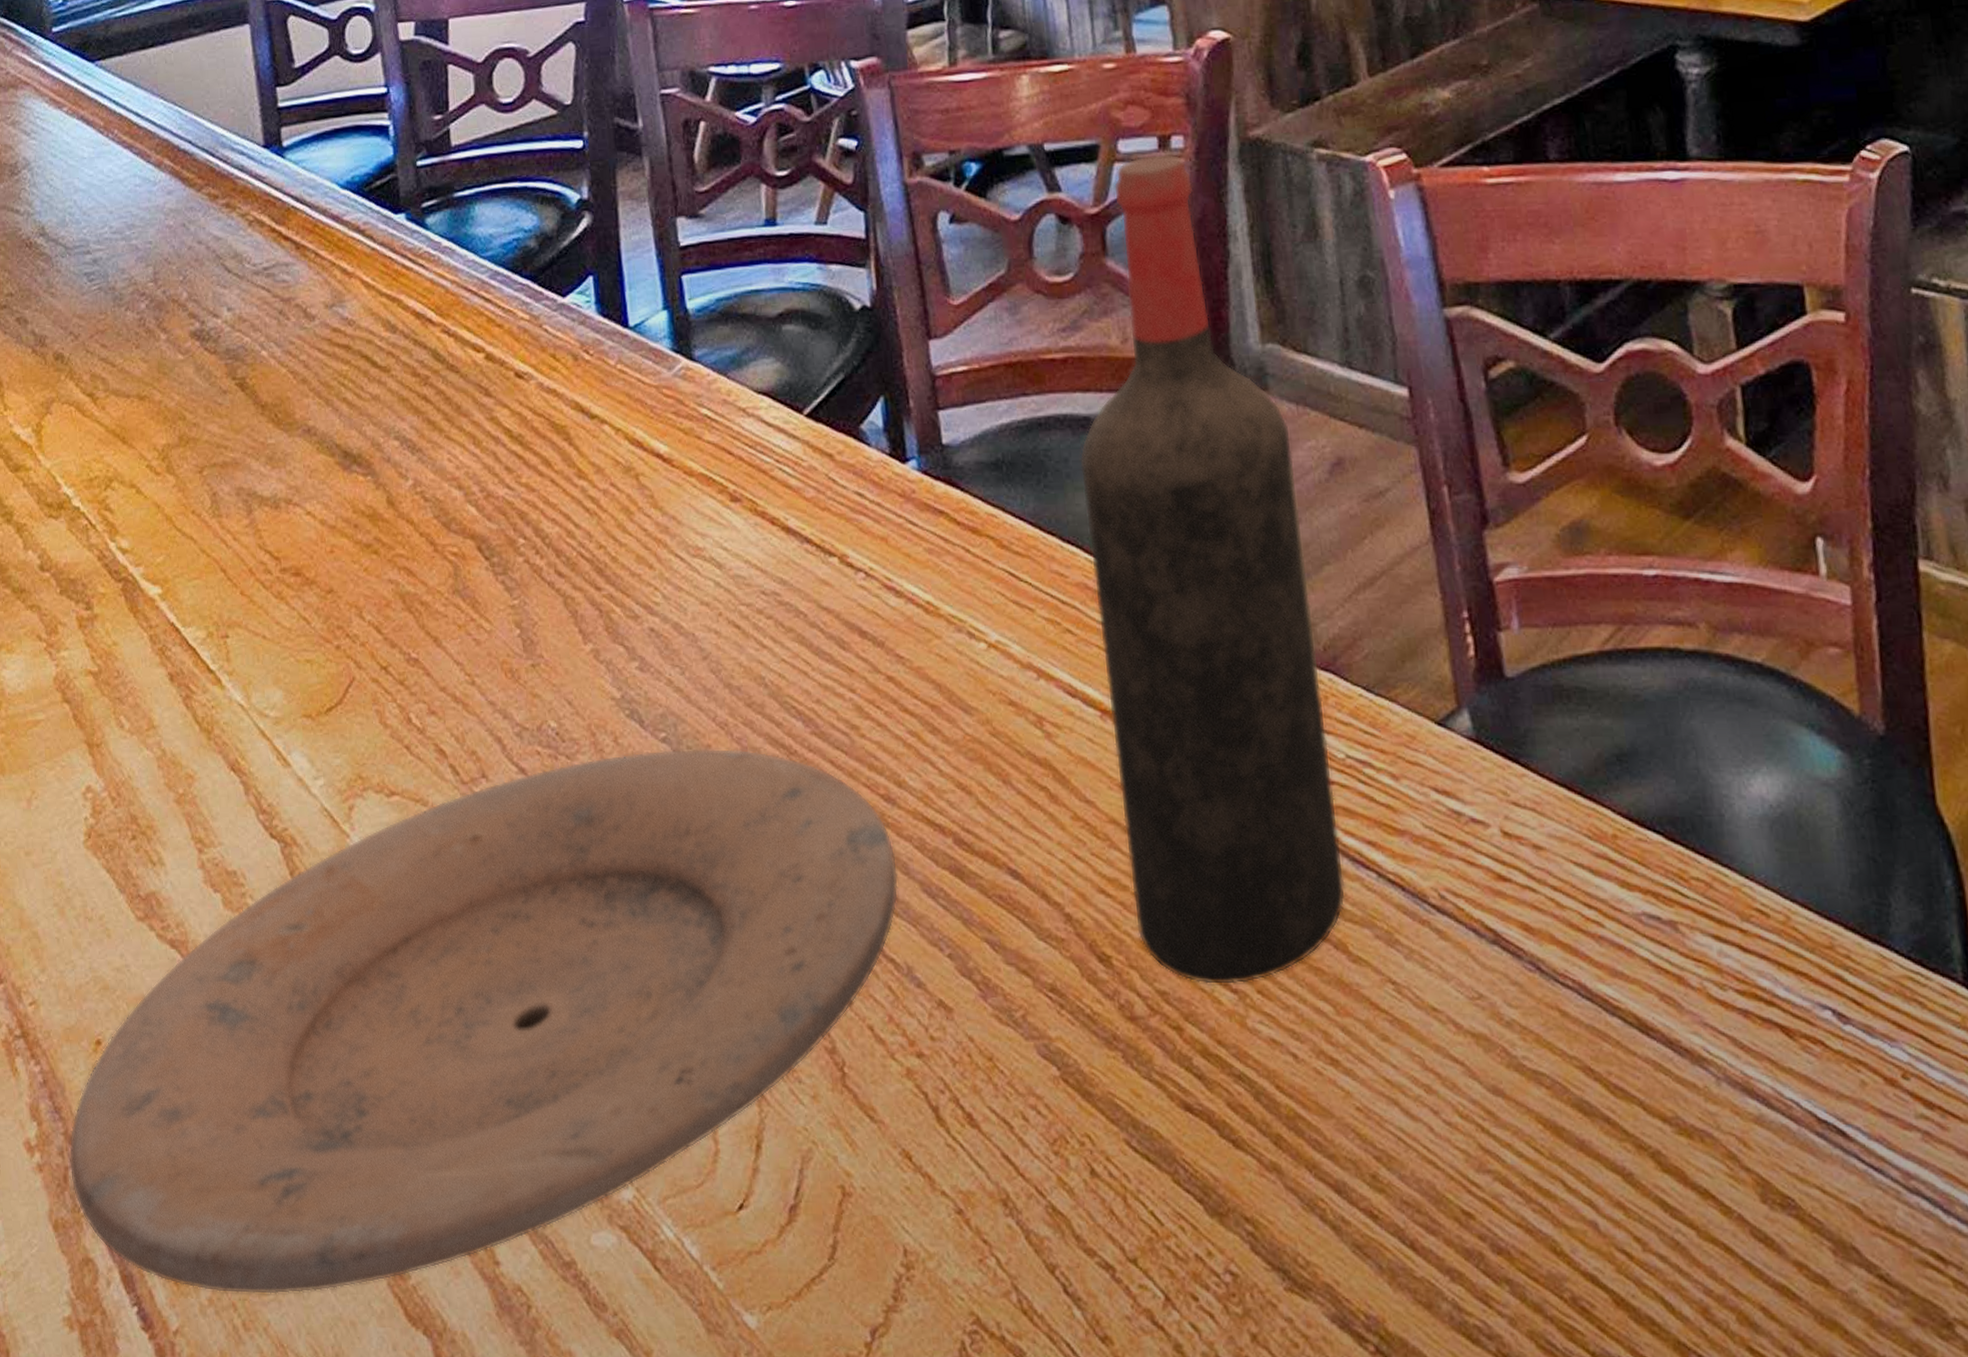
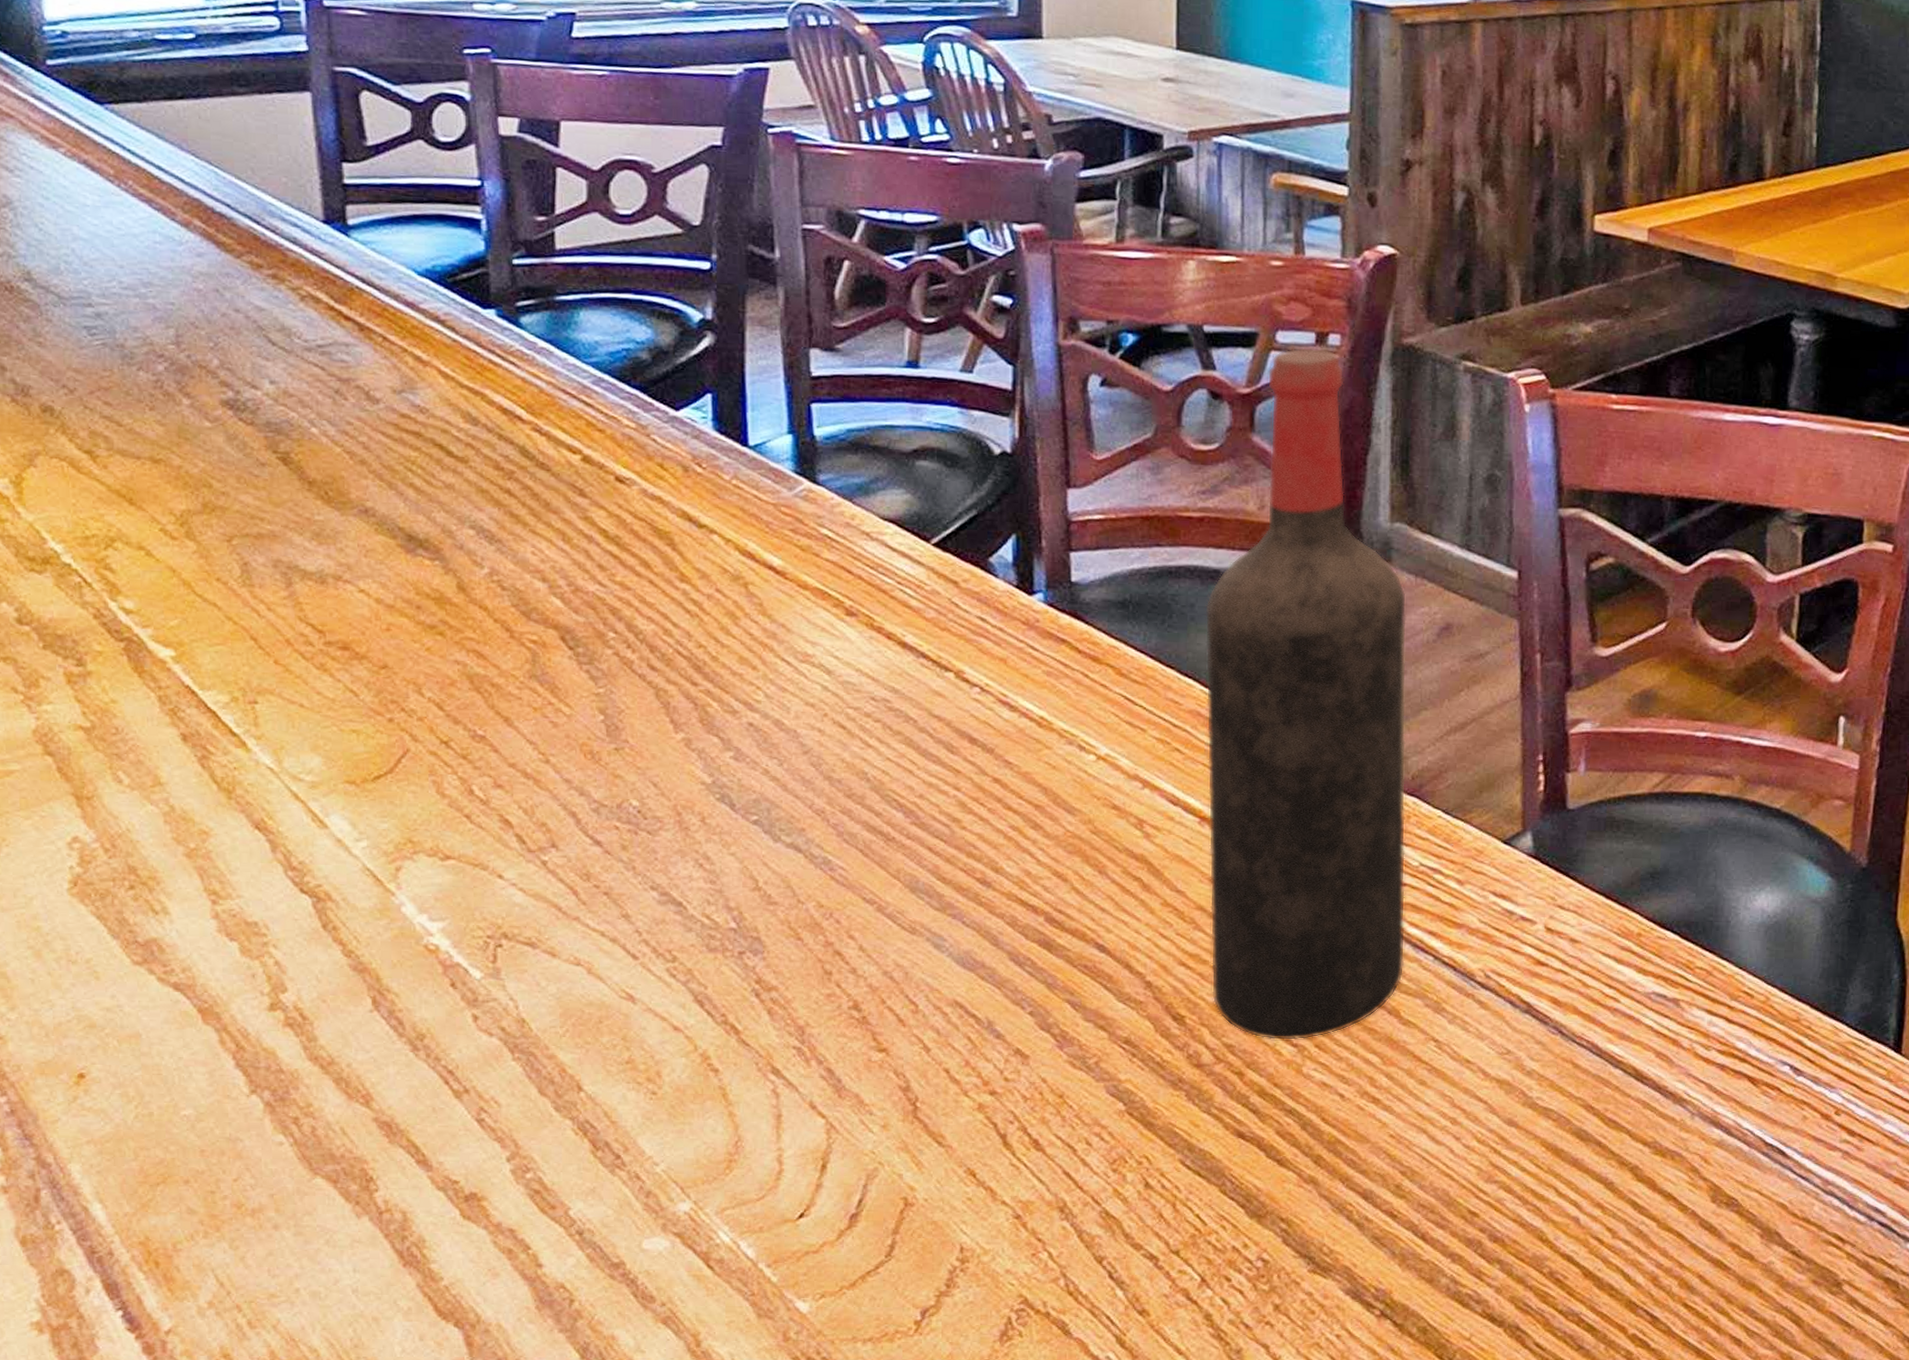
plate: present [69,748,899,1295] -> none [41,830,987,1297]

